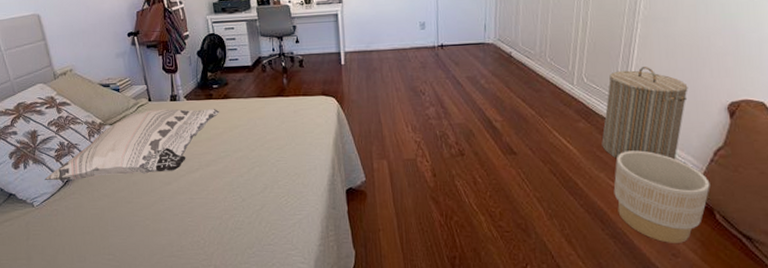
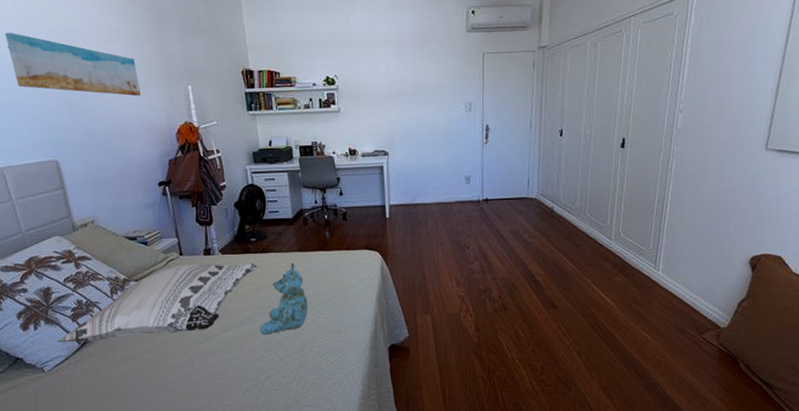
stuffed bear: none [223,107,268,177] -> present [260,262,308,335]
laundry hamper: present [602,67,688,160] -> none [637,222,715,312]
planter: present [613,150,710,243] -> none [648,303,735,392]

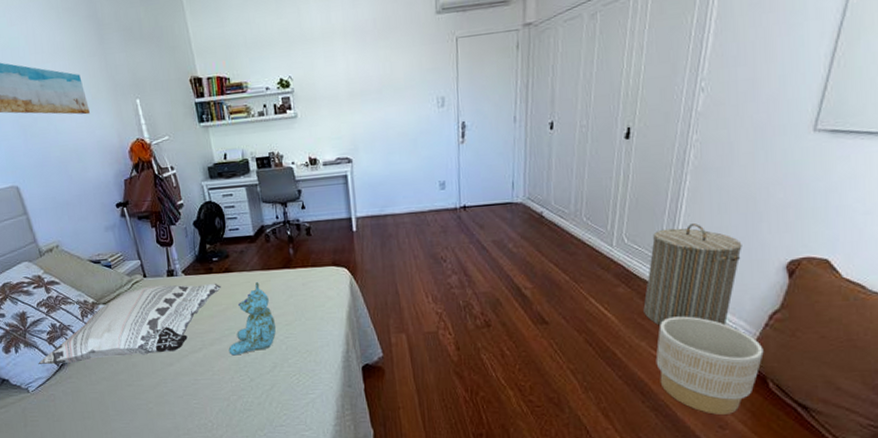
laundry hamper: none [637,222,715,312] -> present [643,224,742,326]
planter: none [648,303,735,392] -> present [656,316,764,415]

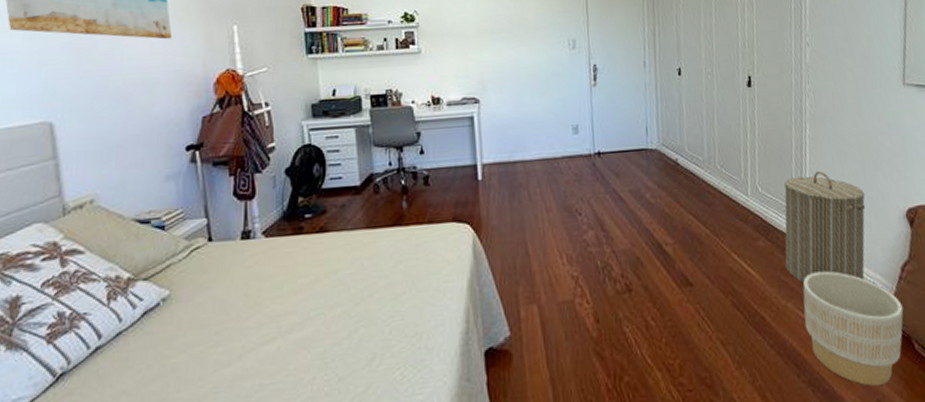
decorative pillow: present [38,283,222,365] -> none [22,246,313,377]
stuffed bear: present [228,281,276,356] -> none [312,243,378,346]

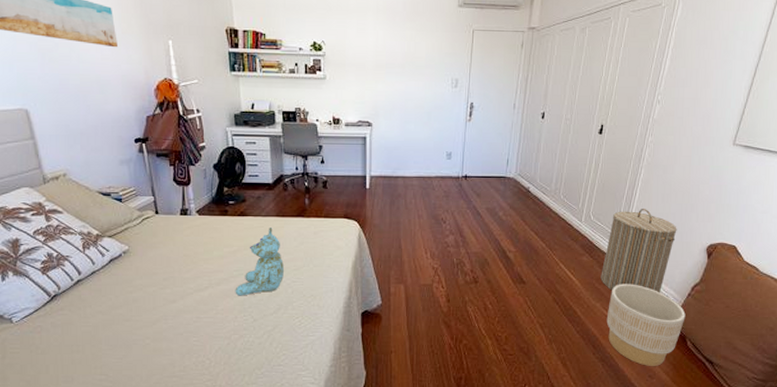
stuffed bear: none [312,243,378,346] -> present [235,226,284,296]

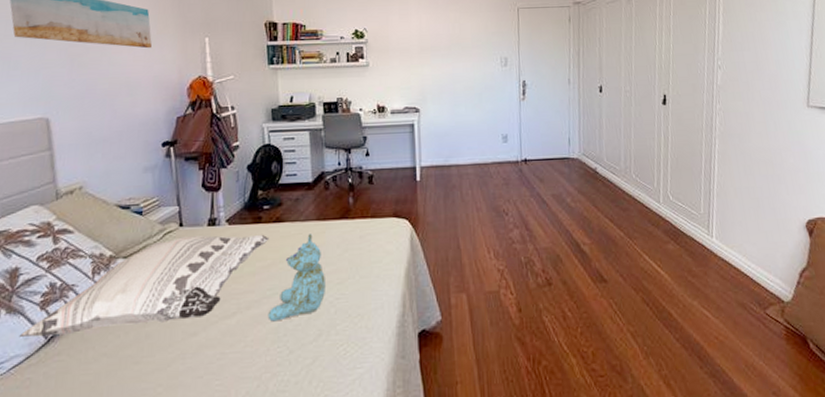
decorative pillow: none [27,223,235,295] -> present [19,234,270,338]
laundry hamper: present [600,209,677,293] -> none [692,184,769,284]
planter: present [606,284,686,366] -> none [707,274,801,380]

